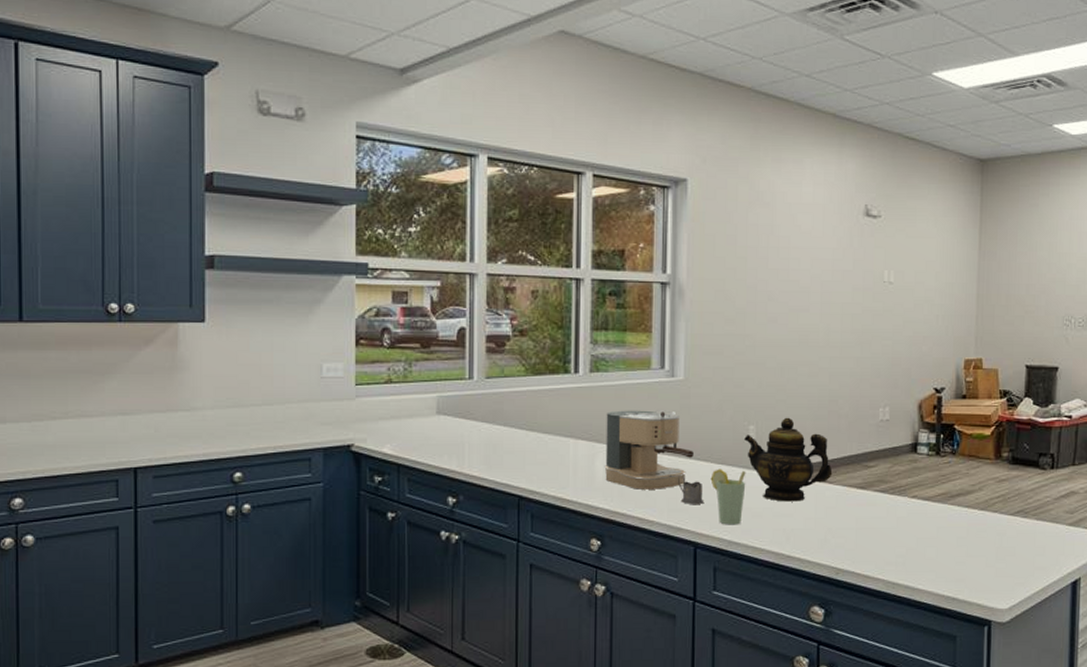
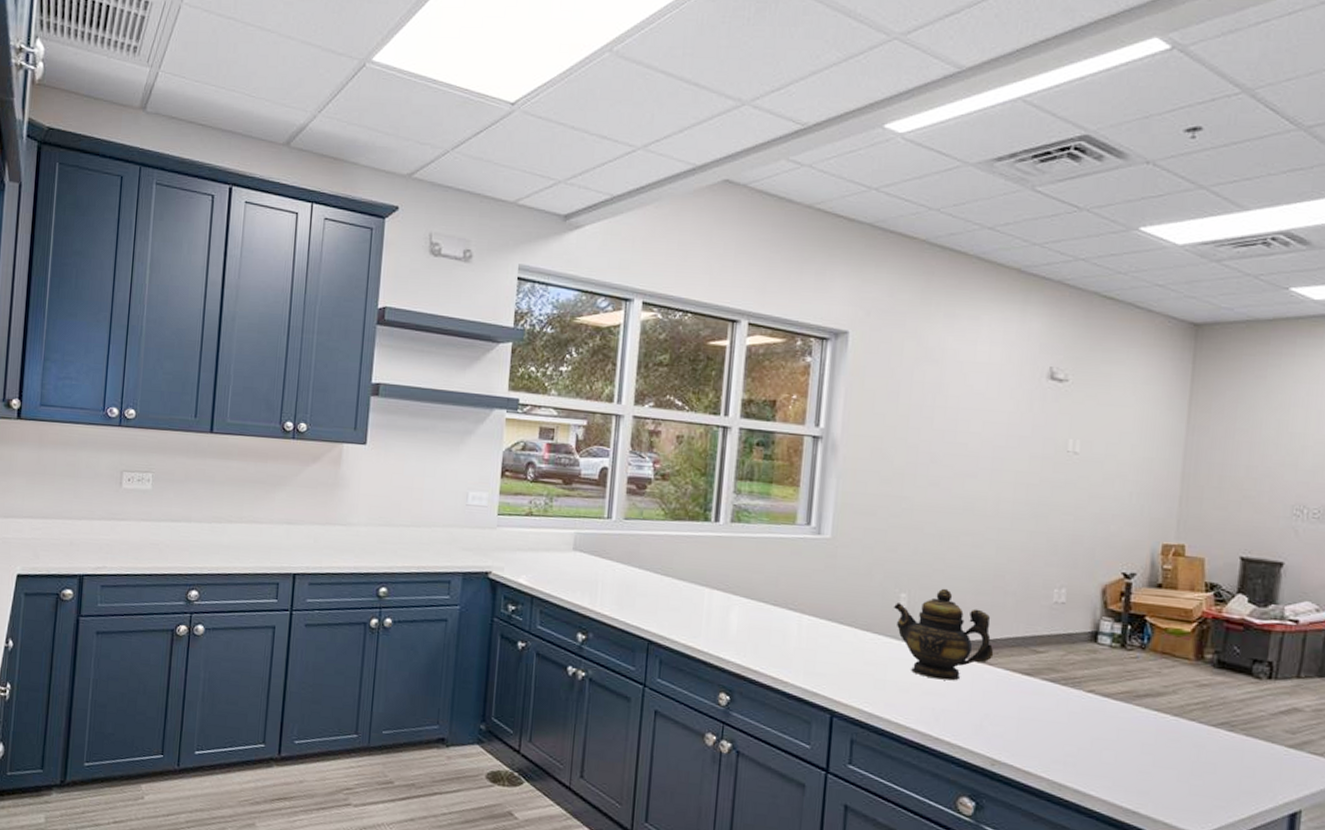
coffee maker: present [604,410,694,490] -> none [739,563,837,650]
tea glass holder: present [677,476,705,504] -> none [816,638,845,671]
cup: present [710,469,746,525] -> none [853,635,894,698]

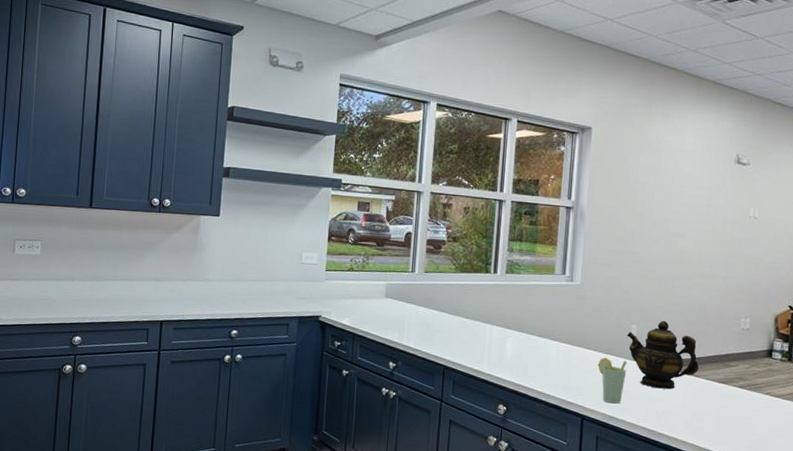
cup: none [853,635,894,698] -> present [597,357,627,404]

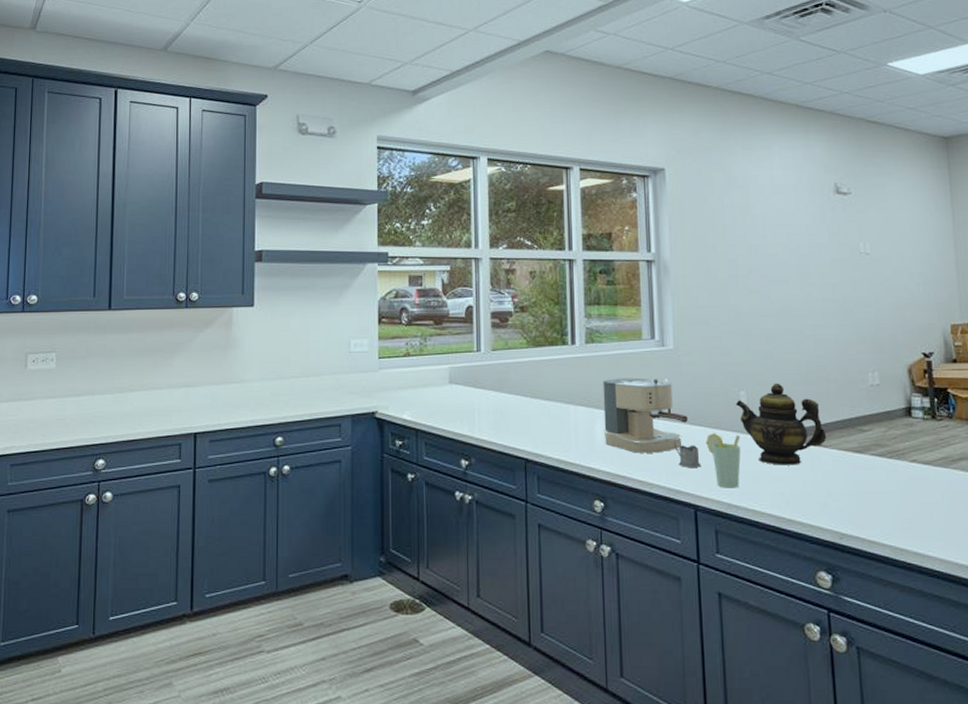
coffee maker: none [512,305,585,370] -> present [603,377,688,453]
tea glass holder: none [570,360,592,384] -> present [673,440,702,467]

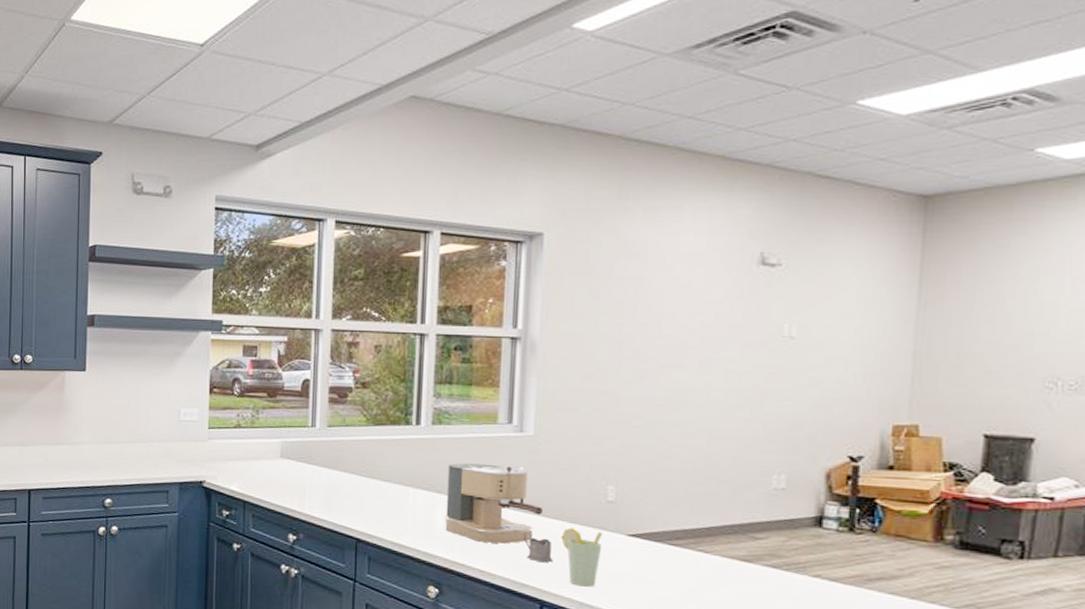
teapot: present [735,383,827,465] -> none [600,479,709,569]

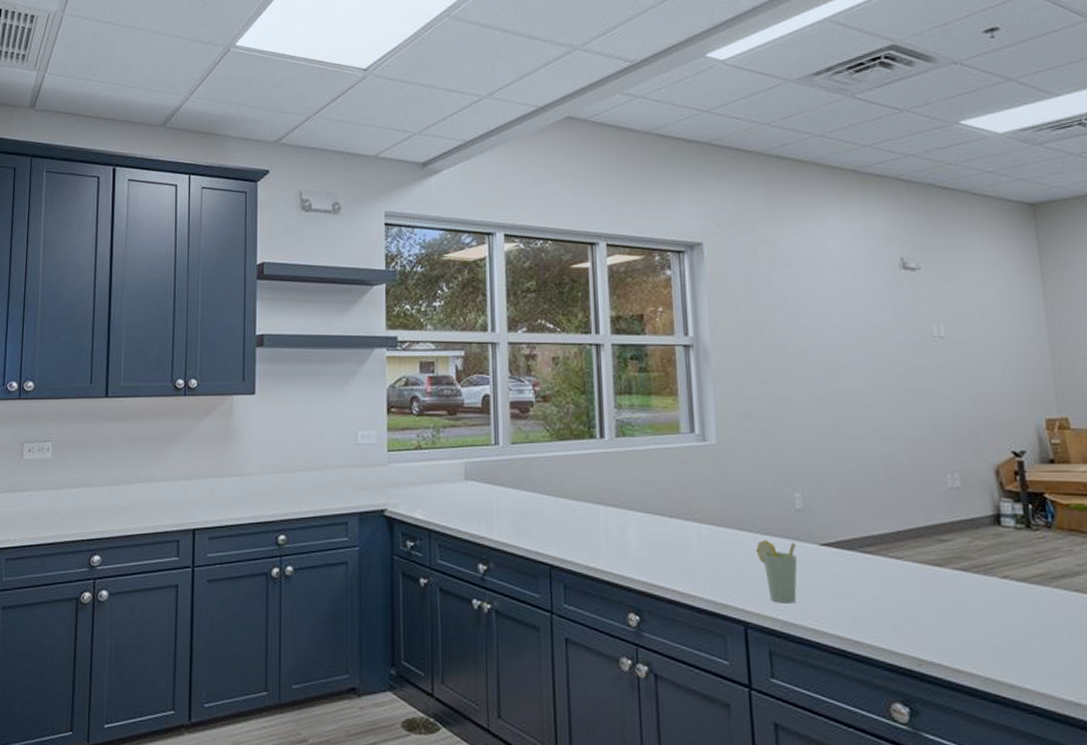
coffee maker: present [444,463,542,544] -> none [636,476,735,561]
tea glass holder: present [523,532,553,562] -> none [718,547,752,578]

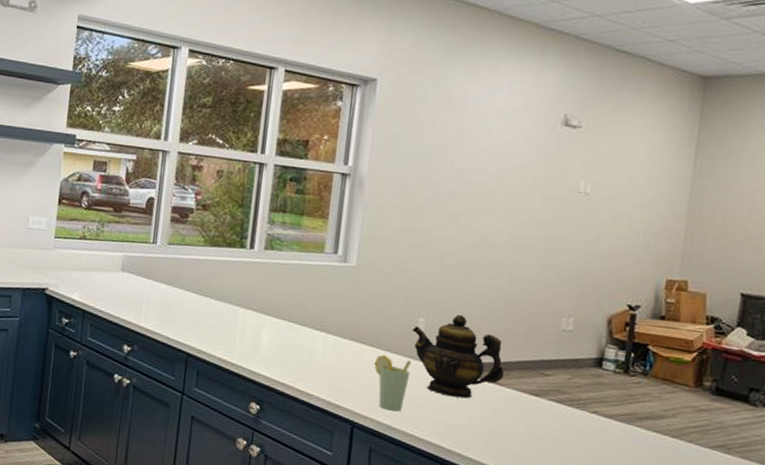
teapot: none [789,484,899,579] -> present [411,314,505,399]

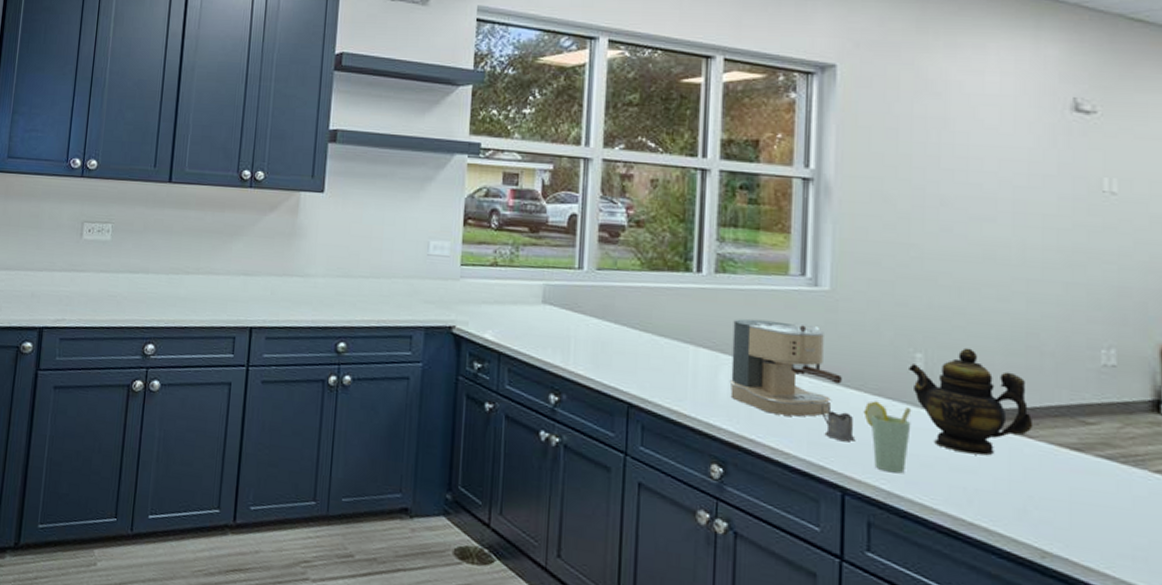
coffee maker: none [270,287,359,366] -> present [729,318,842,417]
tea glass holder: none [340,356,366,386] -> present [820,403,856,441]

